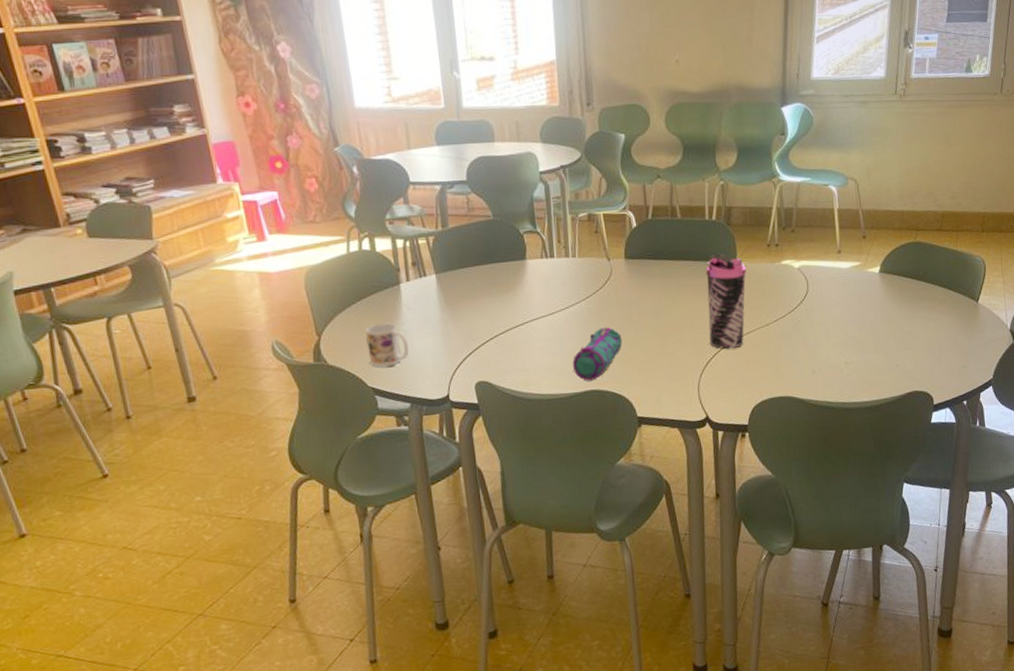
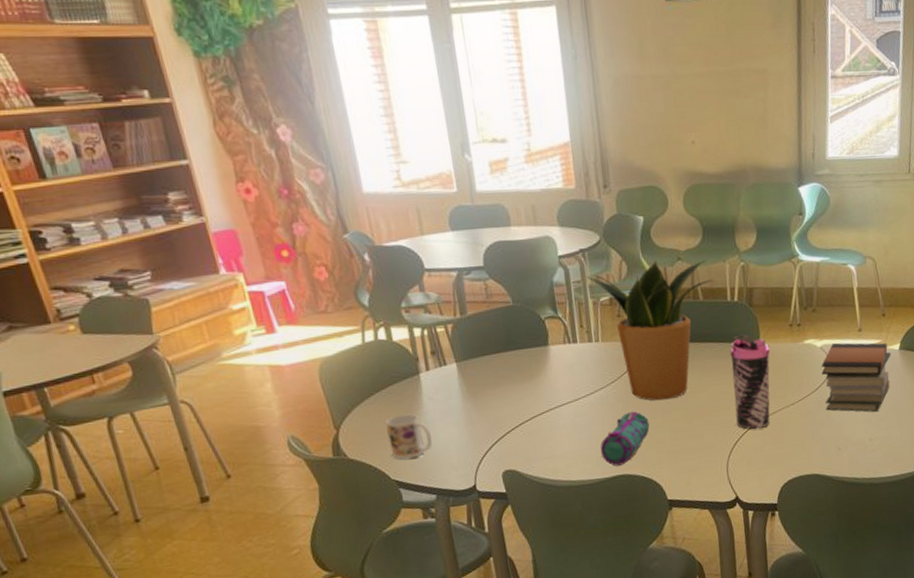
potted plant: none [566,177,691,317] -> present [586,259,713,401]
book stack: none [798,264,871,336] -> present [821,342,892,413]

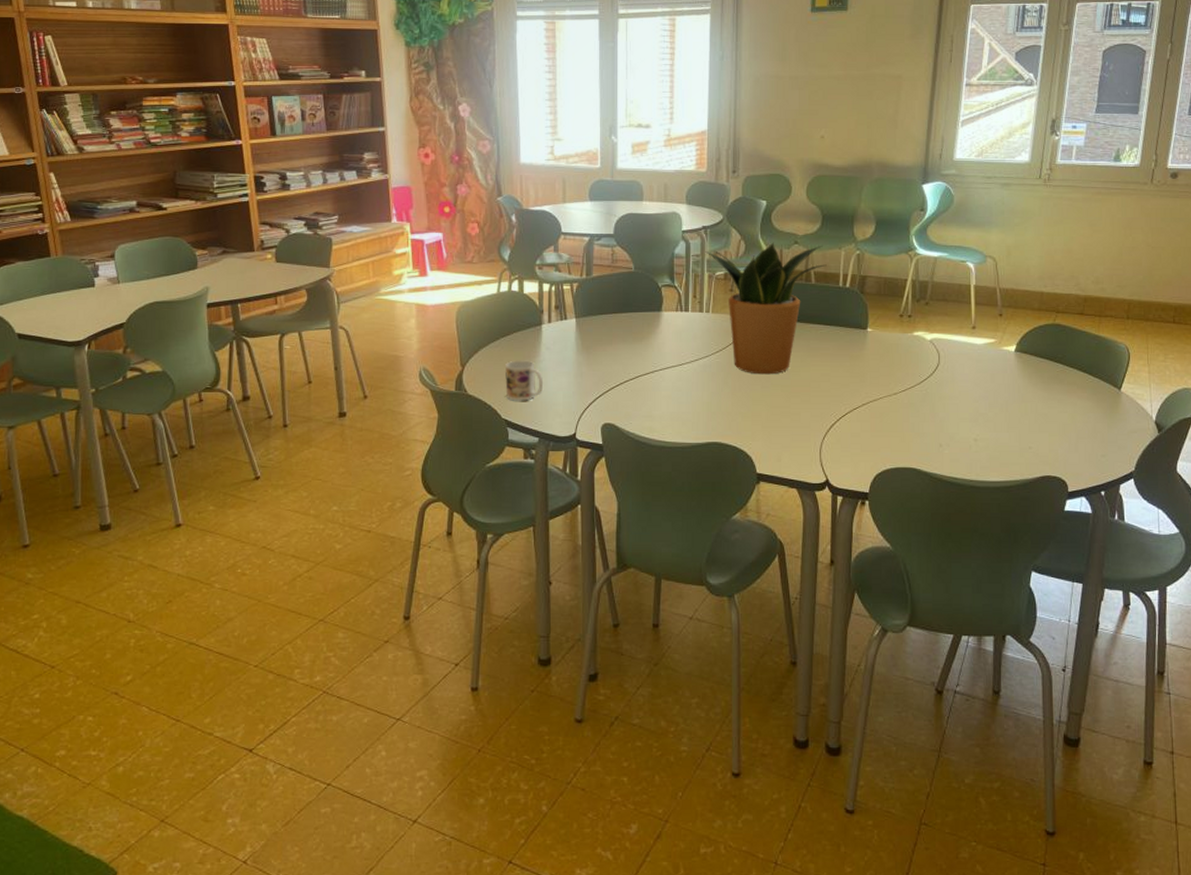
pencil case: present [600,411,650,466] -> none [697,382,747,433]
water bottle: present [729,334,771,430] -> none [835,320,878,415]
book stack: present [821,342,892,413] -> none [929,337,1006,413]

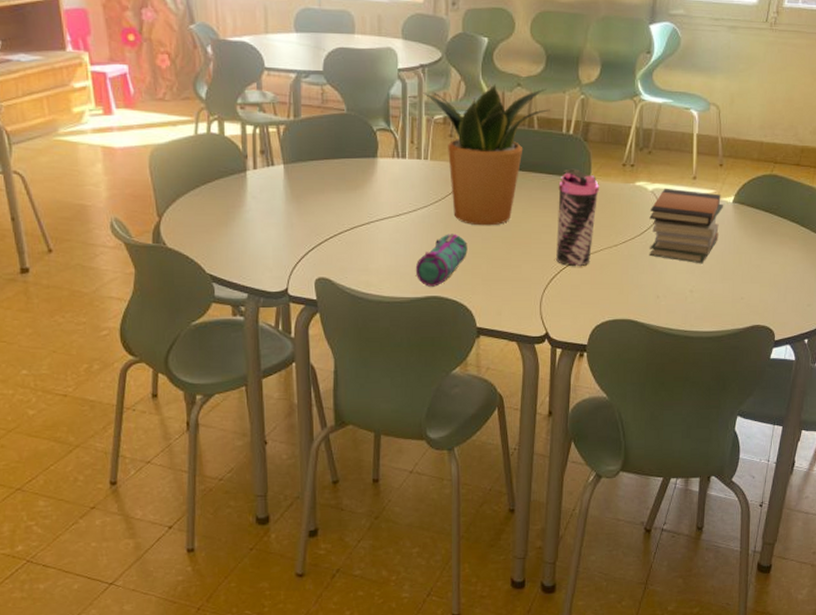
mug: present [505,360,544,401] -> none [208,210,251,254]
pencil case: none [697,382,747,433] -> present [415,234,467,287]
water bottle: none [835,320,878,415] -> present [556,168,600,267]
book stack: none [929,337,1006,413] -> present [648,188,724,264]

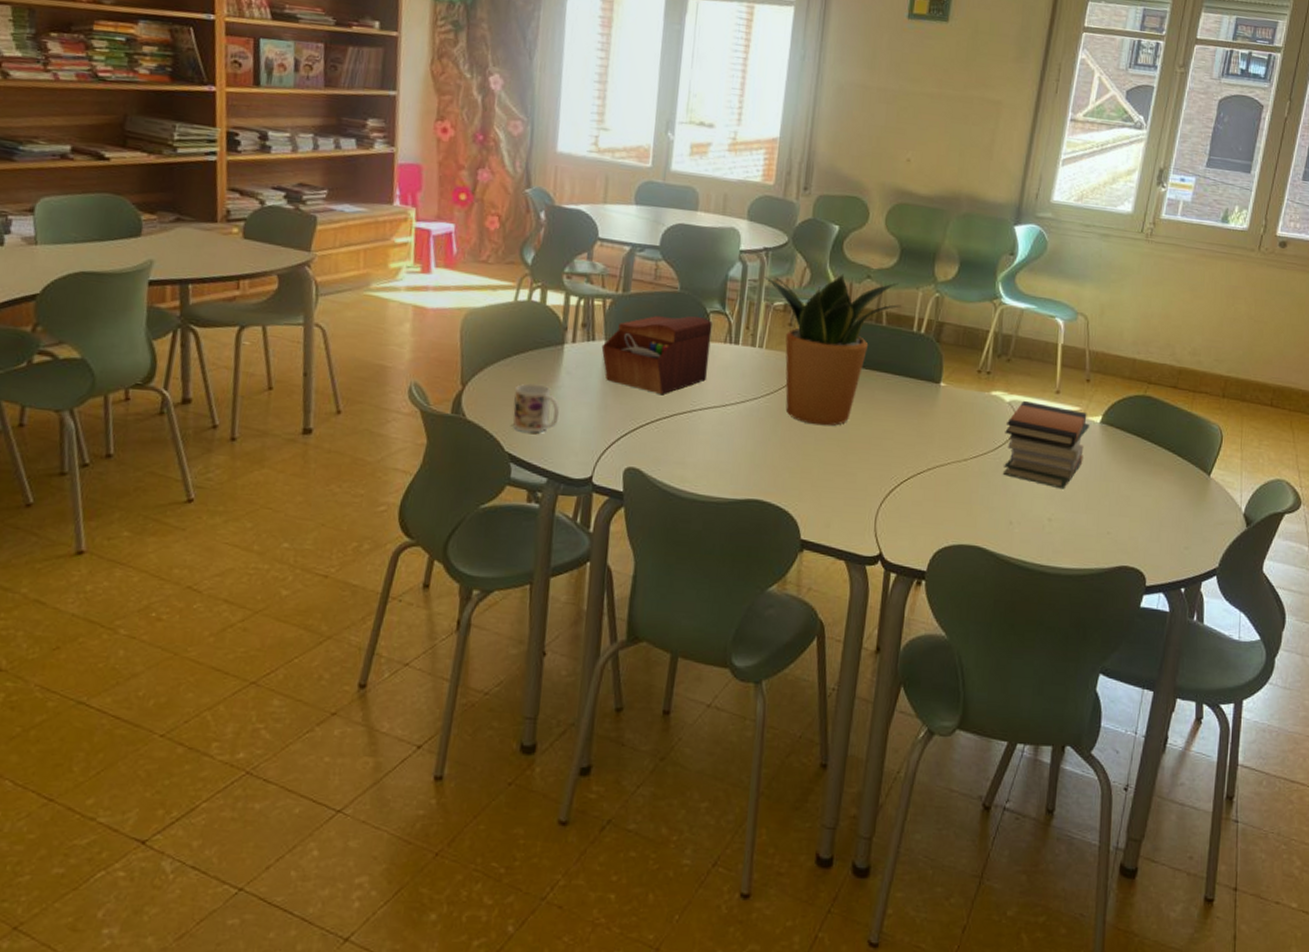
mug: none [208,210,251,254] -> present [513,383,560,433]
sewing box: none [281,134,380,211] -> present [601,315,713,395]
pencil case: present [415,234,467,287] -> none [737,430,798,489]
water bottle: present [556,168,600,267] -> none [897,370,951,481]

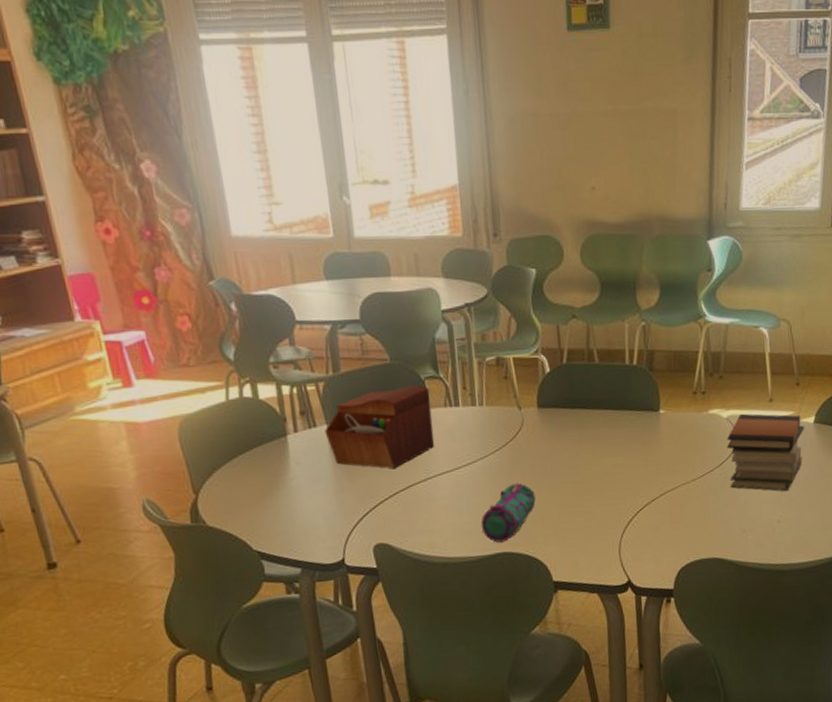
mug: present [513,383,560,433] -> none [249,479,299,529]
pencil case: none [737,430,798,489] -> present [480,483,536,543]
potted plant: present [764,274,901,426] -> none [471,317,610,472]

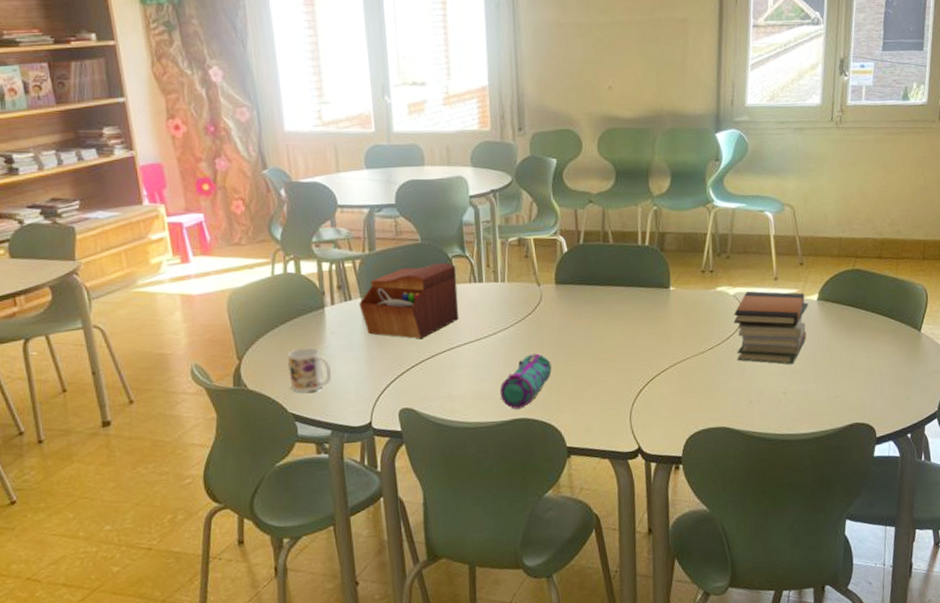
mug: none [249,479,299,529] -> present [288,347,332,393]

